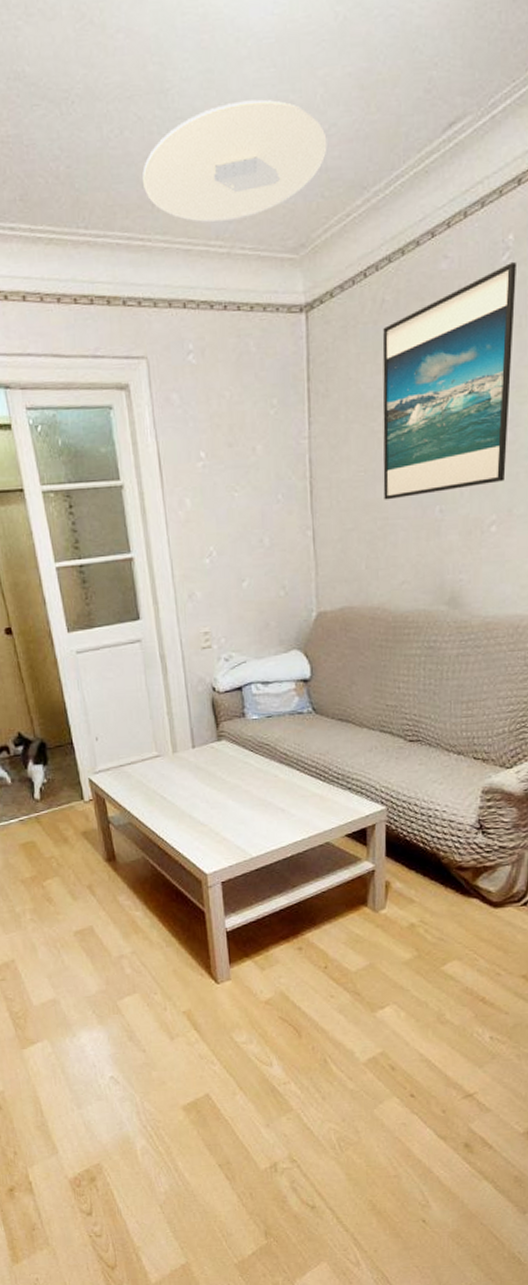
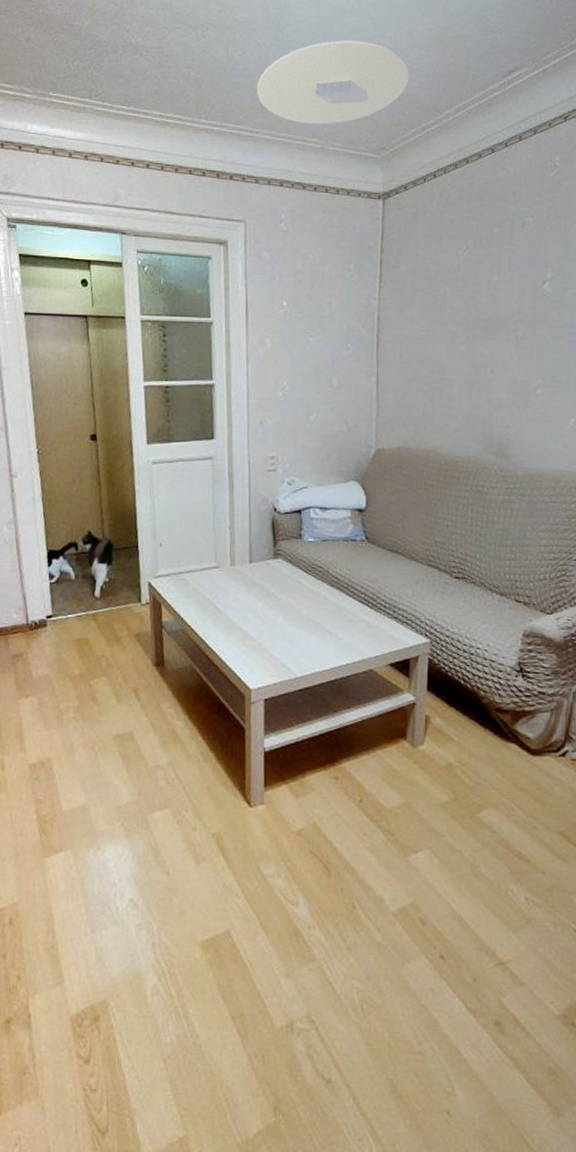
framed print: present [382,261,516,500] -> none [442,177,562,358]

